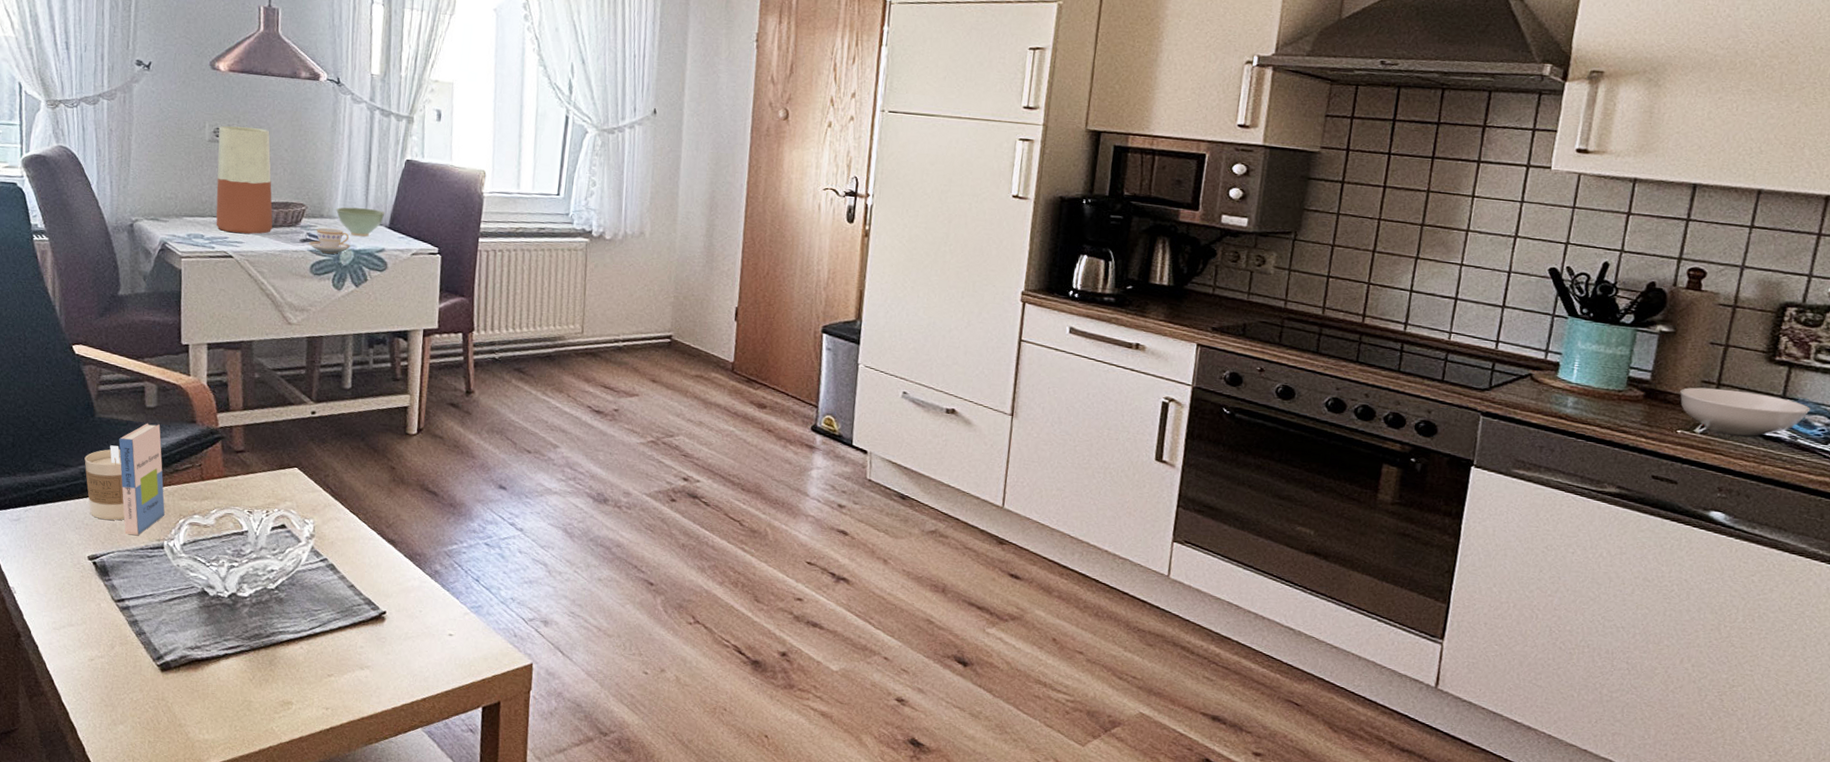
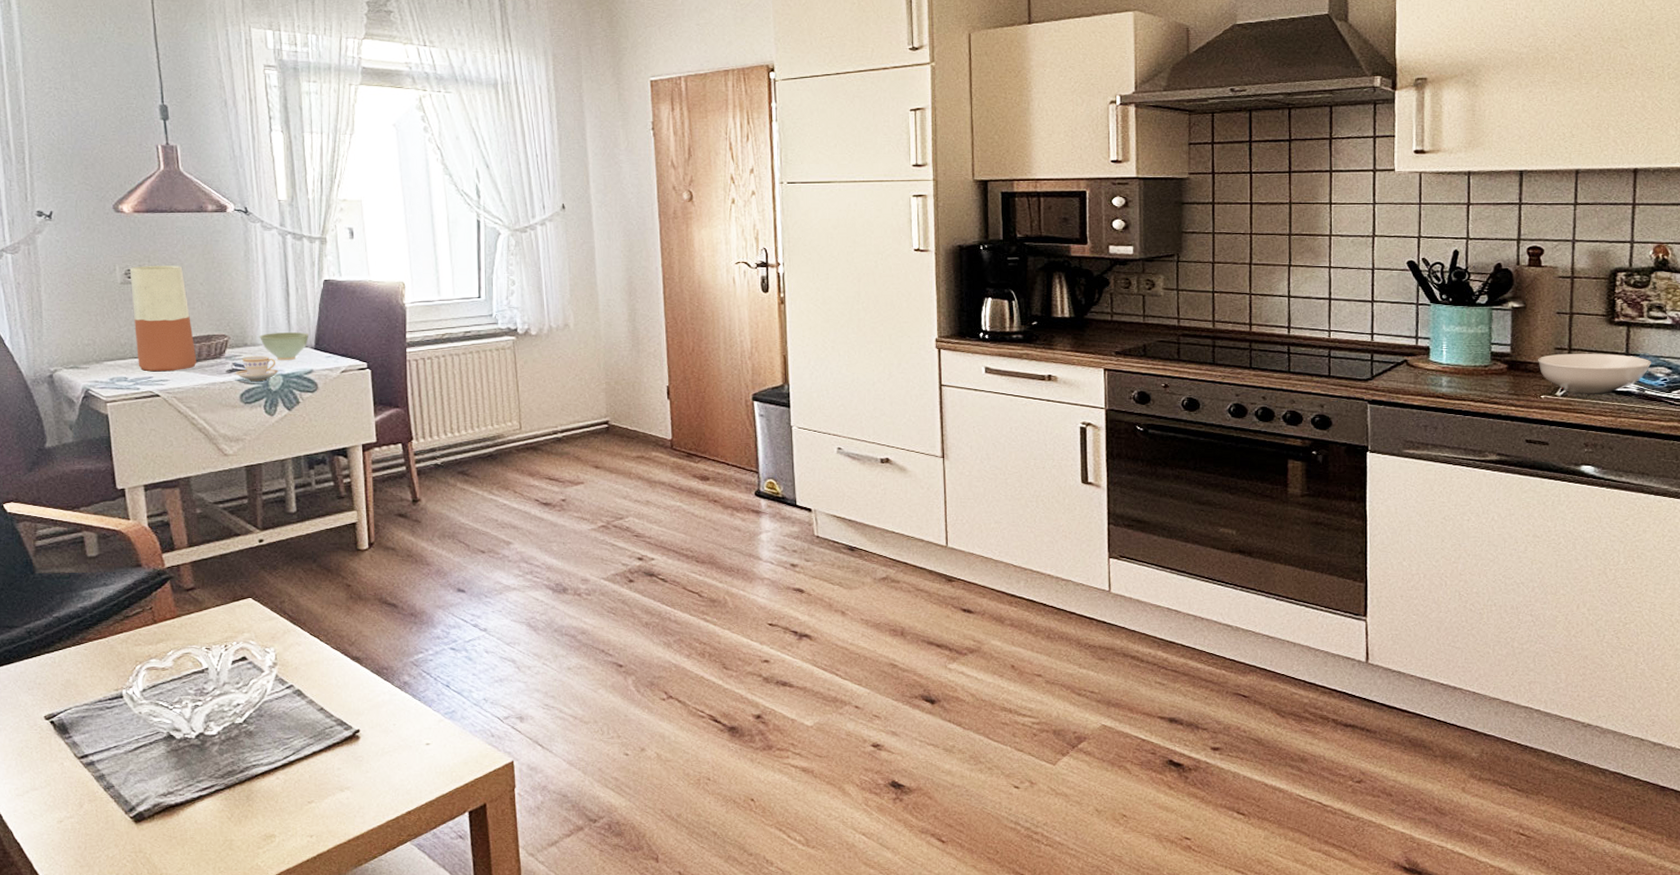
candle: present [84,445,125,521] -> none [29,600,78,677]
book: present [119,423,165,535] -> none [63,572,121,689]

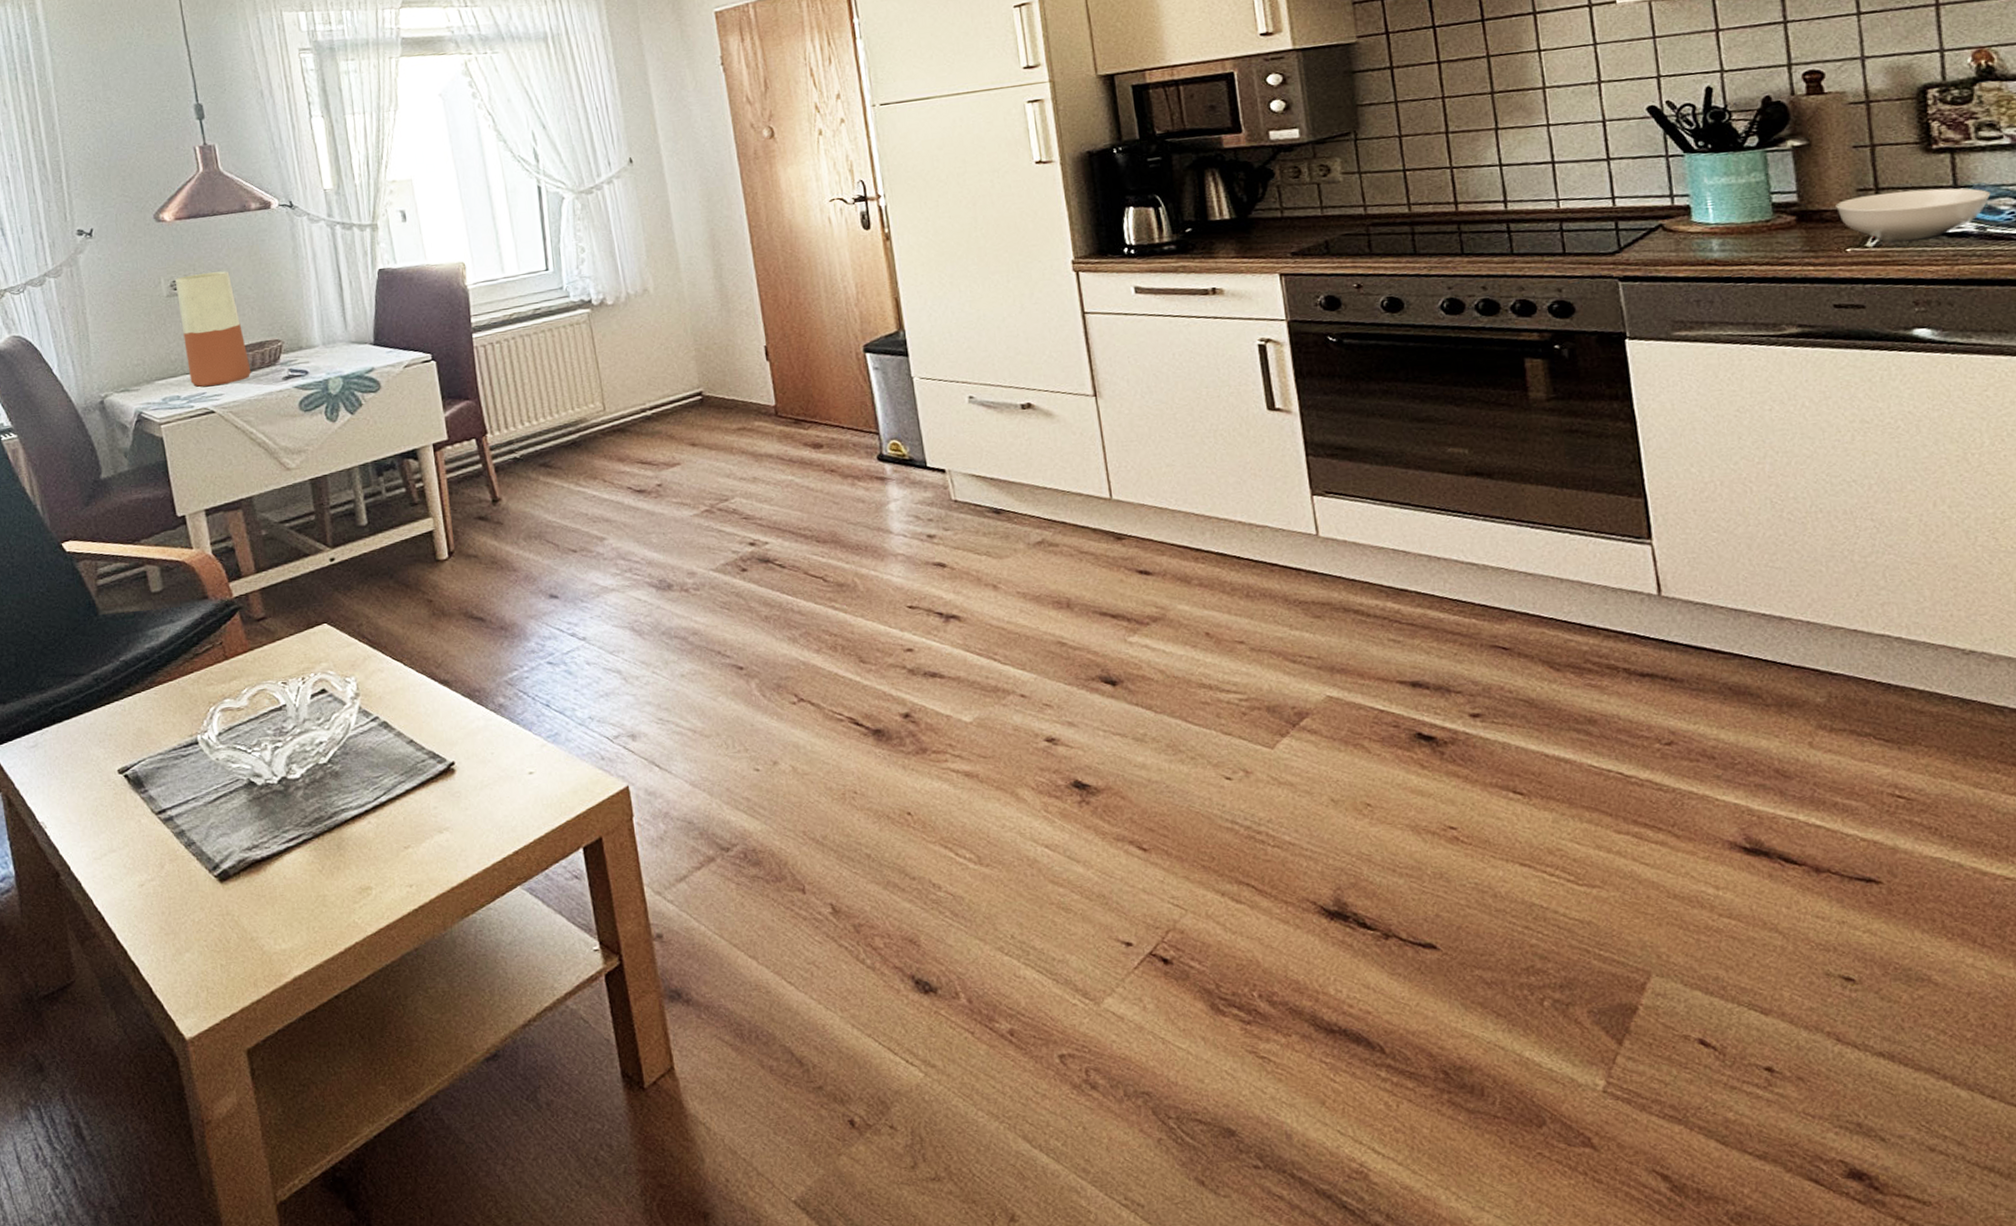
teacup: present [236,356,279,381] -> none [293,357,338,387]
bowl: present [260,332,309,361] -> none [315,328,367,362]

